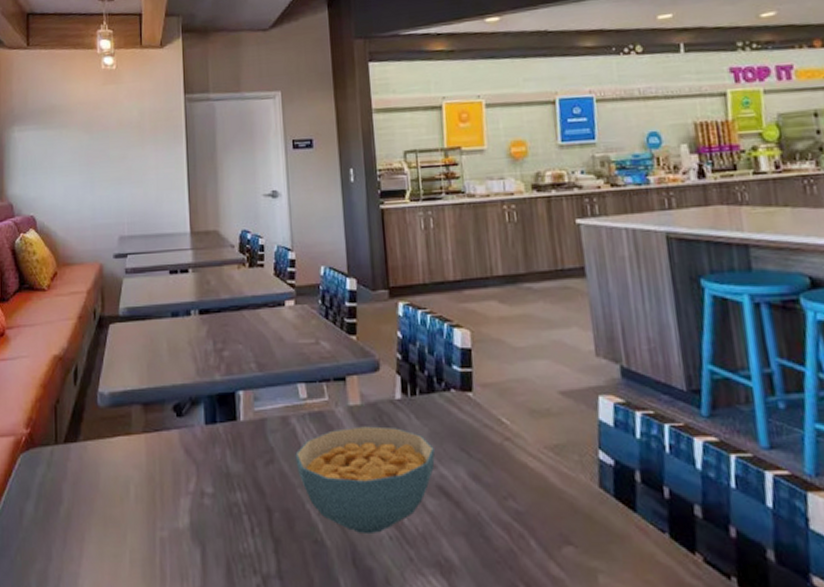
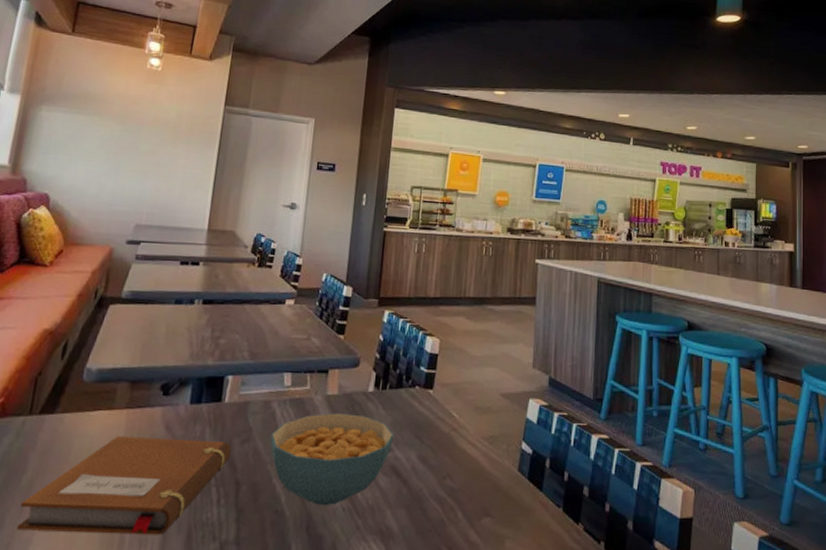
notebook: none [63,463,257,568] -> present [17,436,232,535]

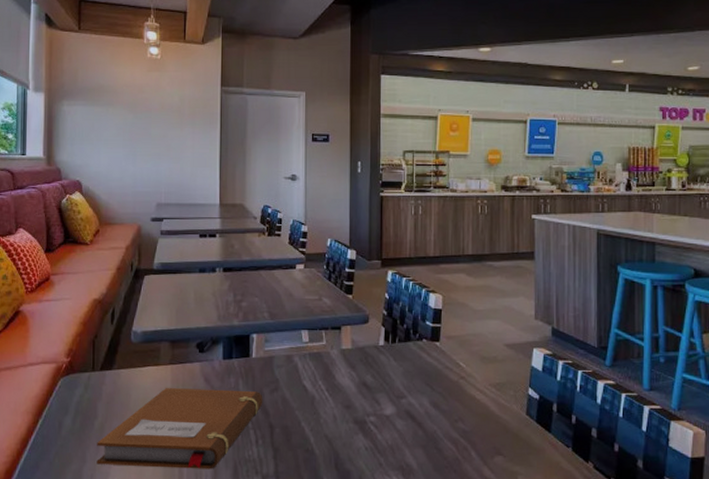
cereal bowl: present [270,413,395,506] -> none [296,365,407,446]

